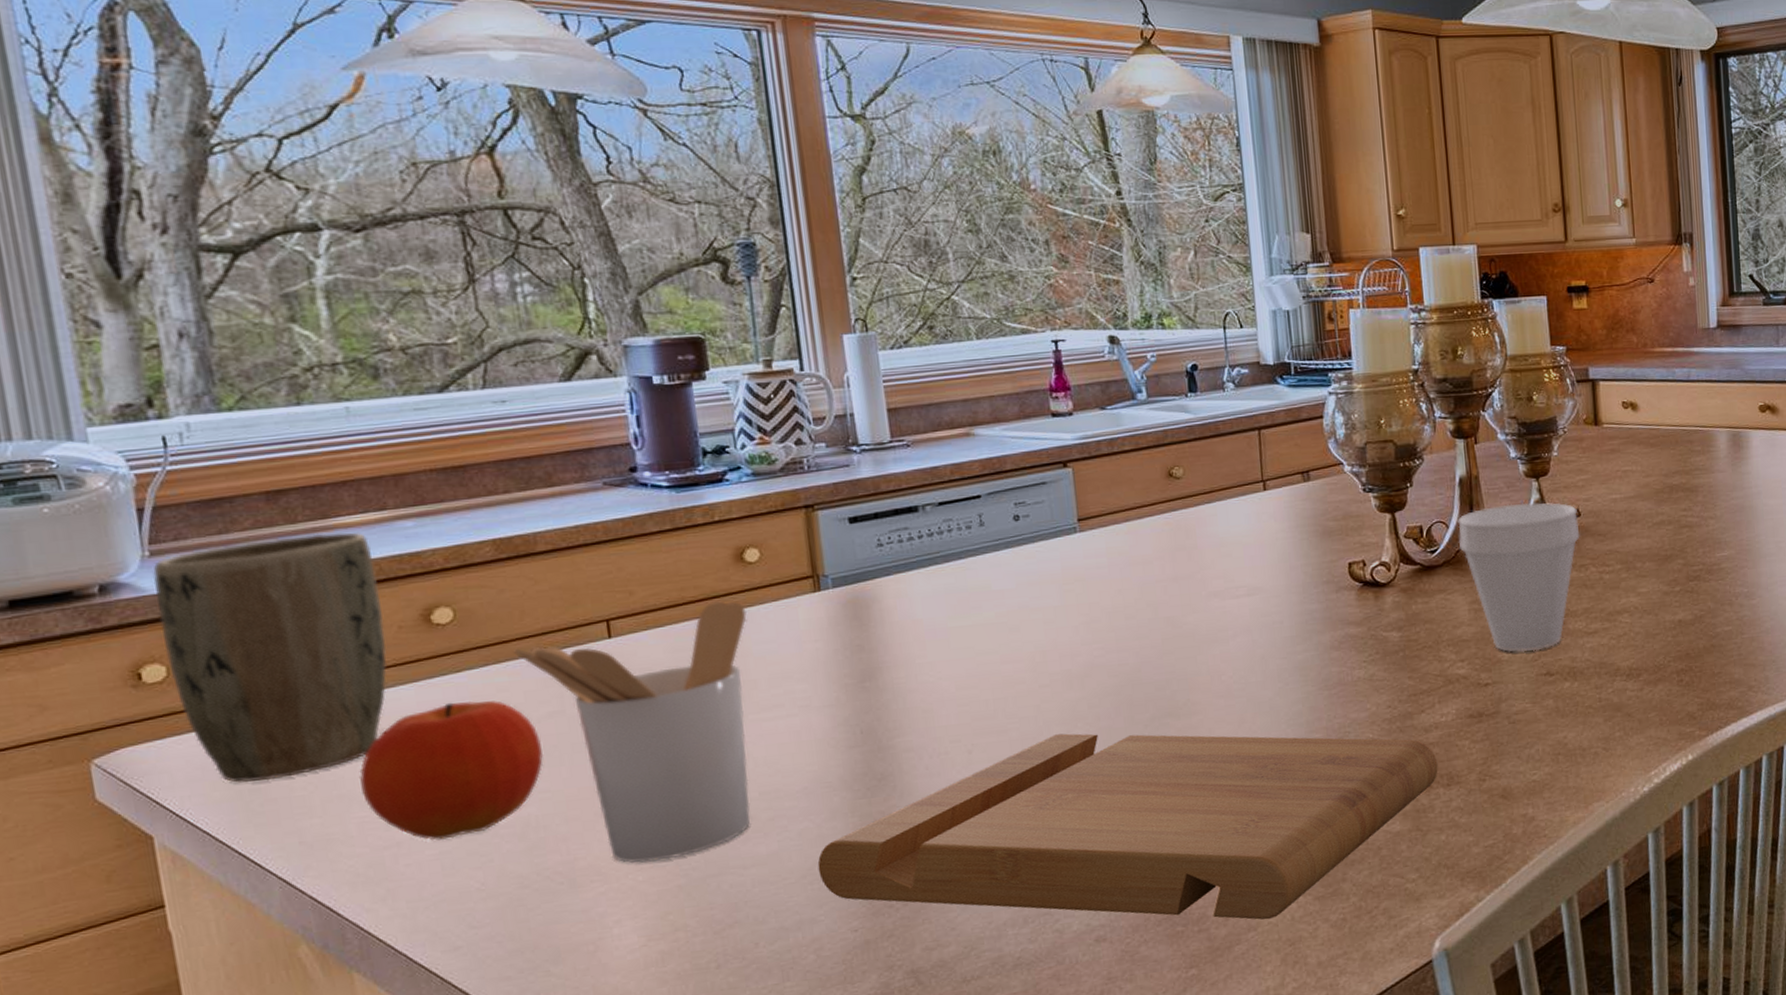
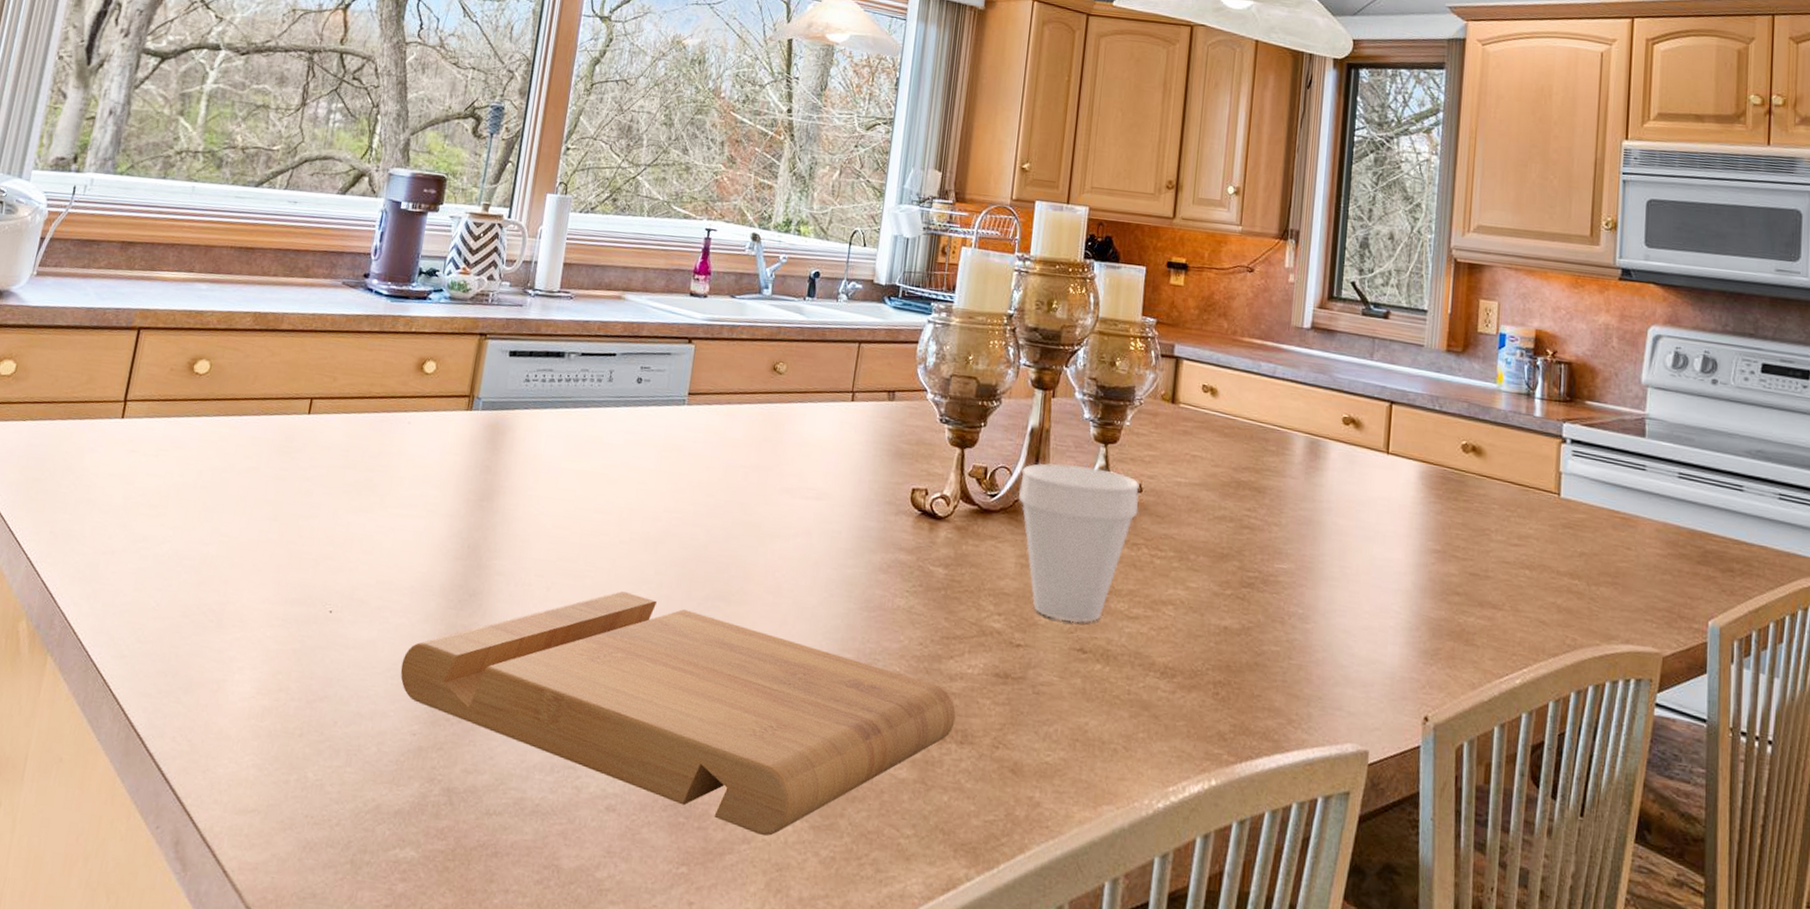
plant pot: present [153,532,387,783] -> none [14,277,173,475]
fruit: present [359,701,544,841] -> none [103,440,236,558]
utensil holder: present [514,601,751,864] -> none [240,400,413,623]

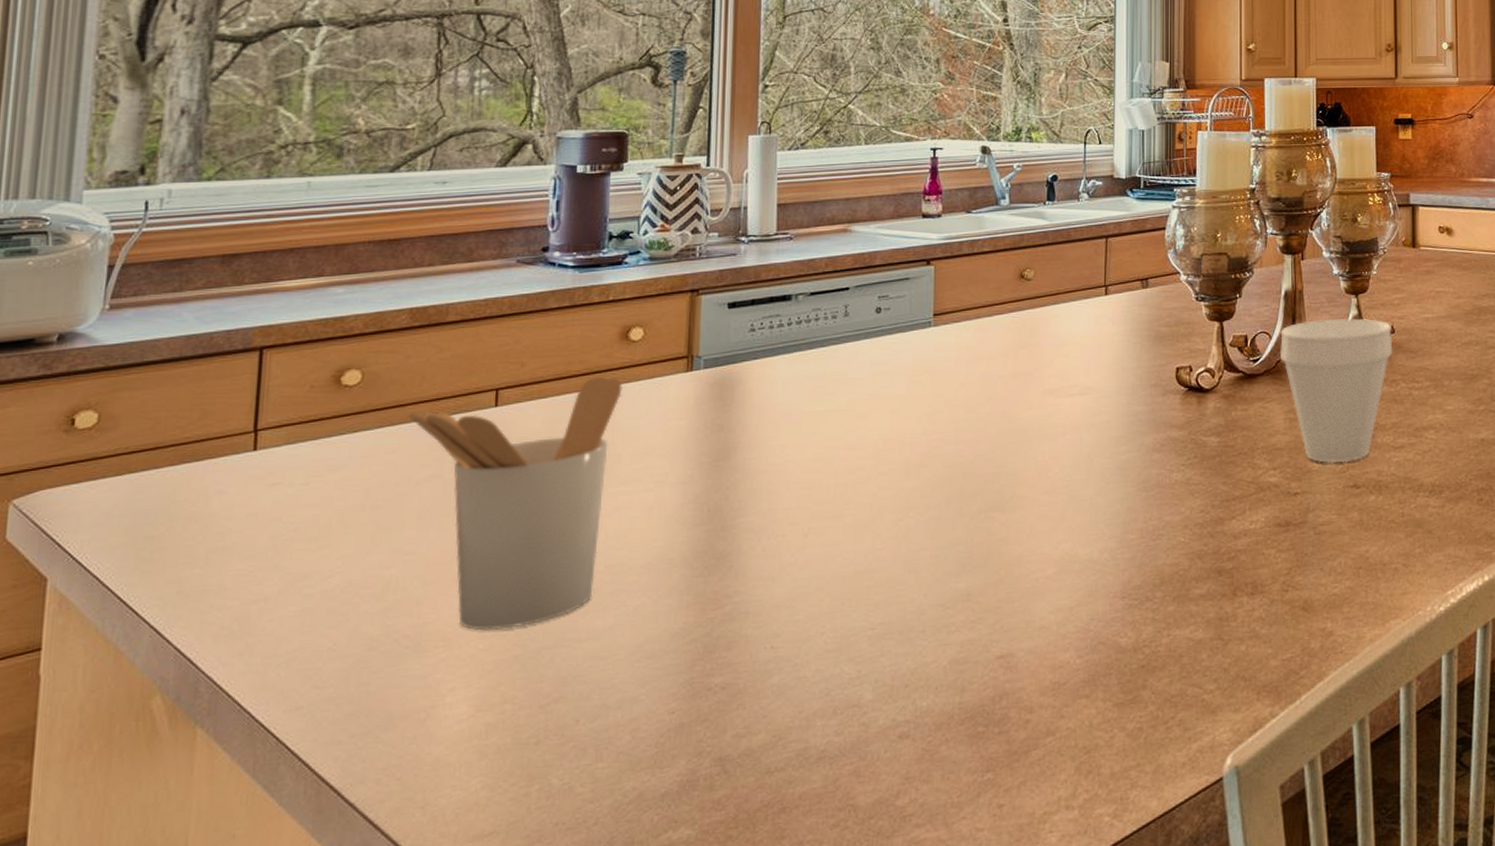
utensil holder: none [240,400,413,623] -> present [408,376,623,631]
cutting board: present [400,591,956,837] -> none [647,522,1244,725]

